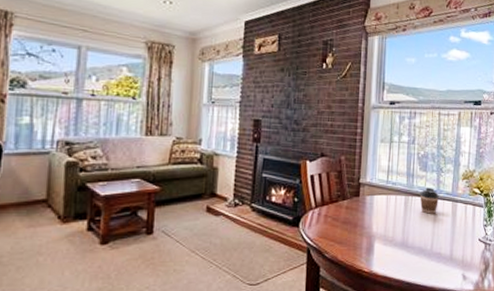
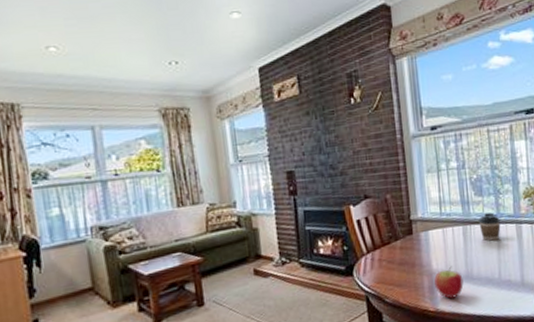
apple: none [372,232,399,262] -> present [434,266,464,299]

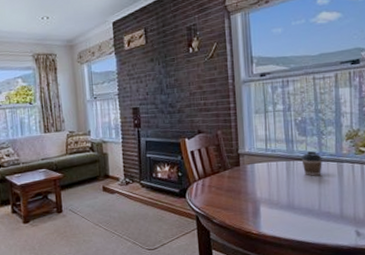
apple: present [434,266,464,299] -> none [258,195,285,224]

